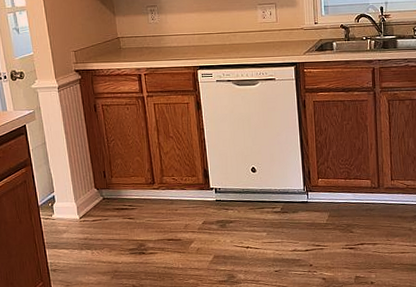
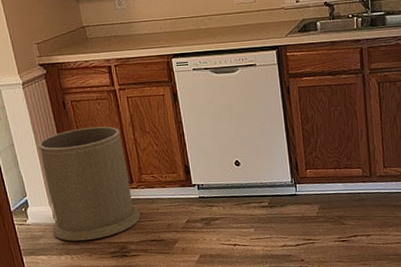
trash can: none [69,129,160,237] -> present [38,126,141,241]

